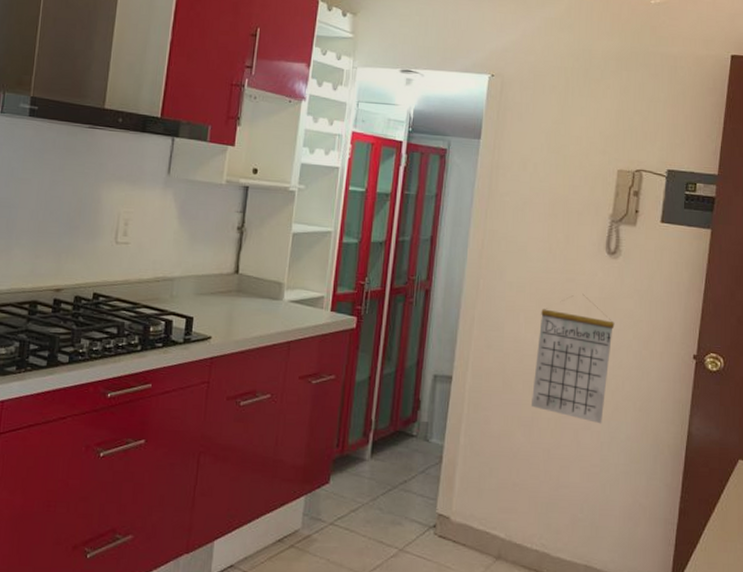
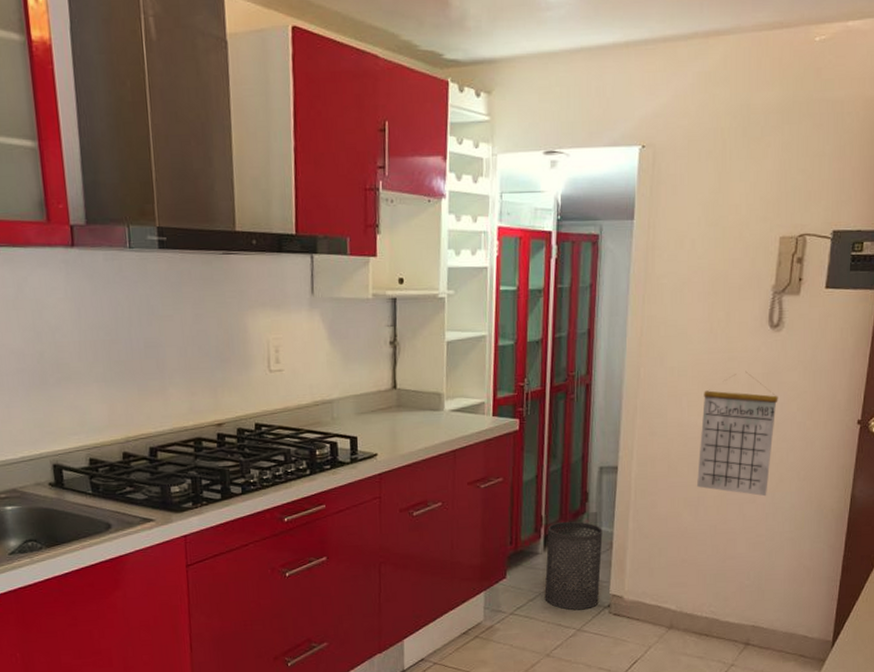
trash can: none [368,428,433,528] -> present [544,521,603,610]

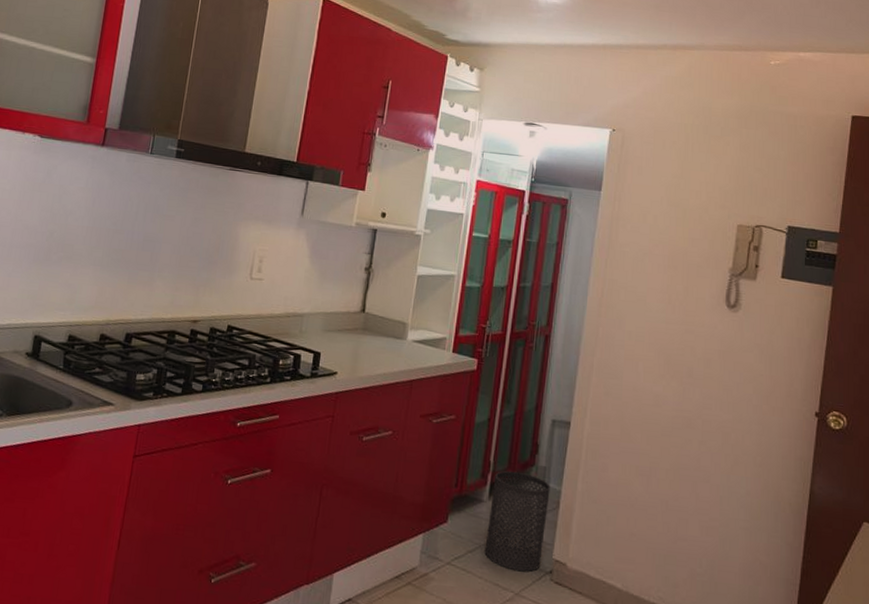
calendar: present [697,371,778,497] -> none [650,345,735,478]

